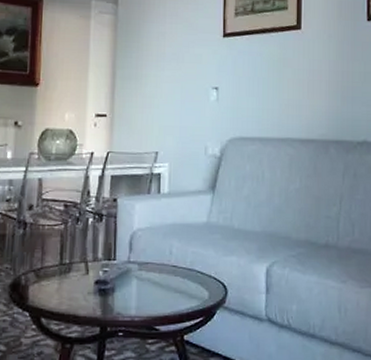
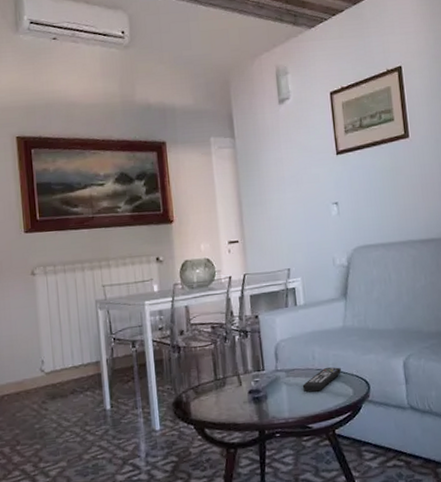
remote control: none [154,264,199,290] -> present [302,367,341,392]

